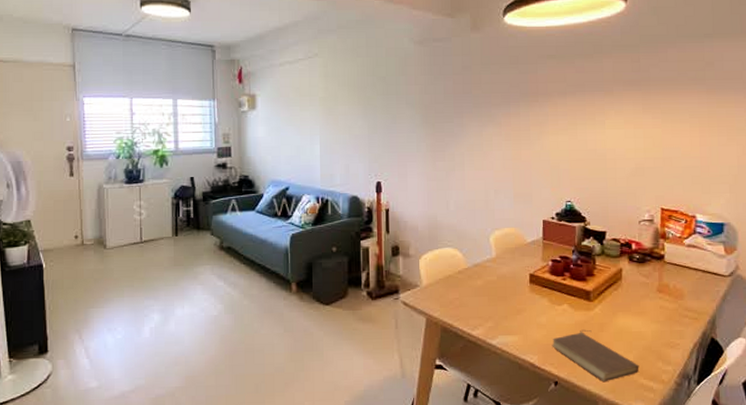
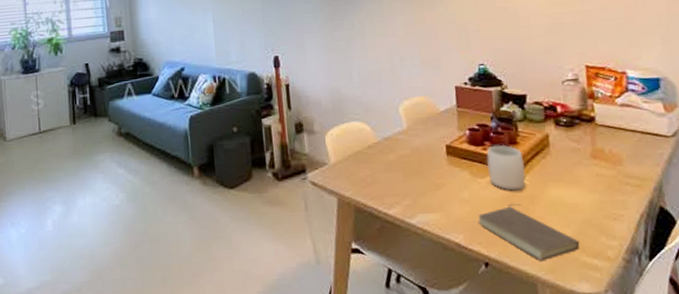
mug: none [564,276,599,318] -> present [486,144,527,191]

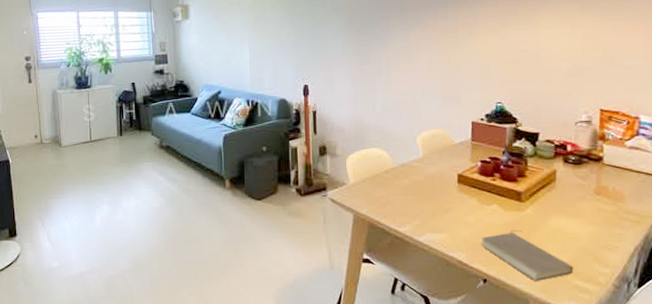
mug: present [486,144,527,191] -> none [494,177,531,219]

